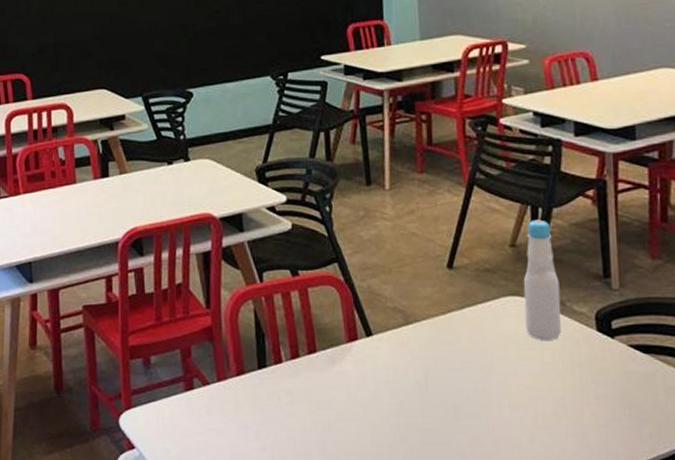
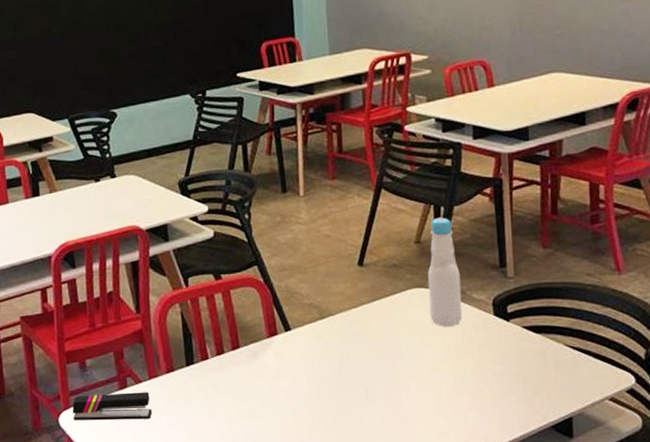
stapler: none [133,394,220,426] -> present [72,392,152,421]

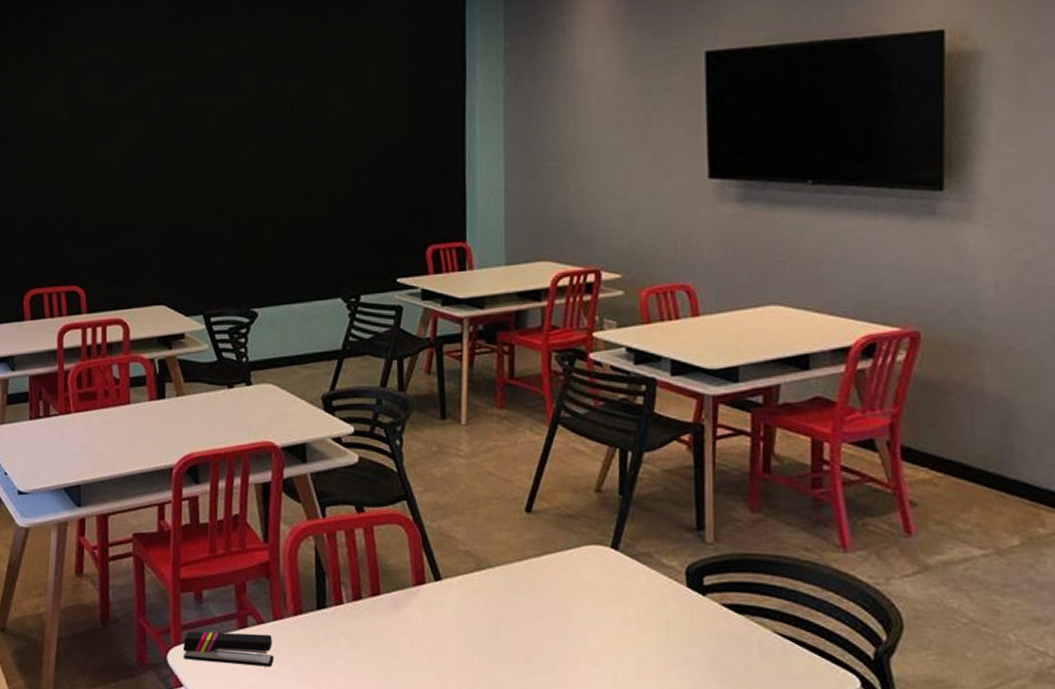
bottle: present [427,217,462,326] -> none [608,464,649,595]

